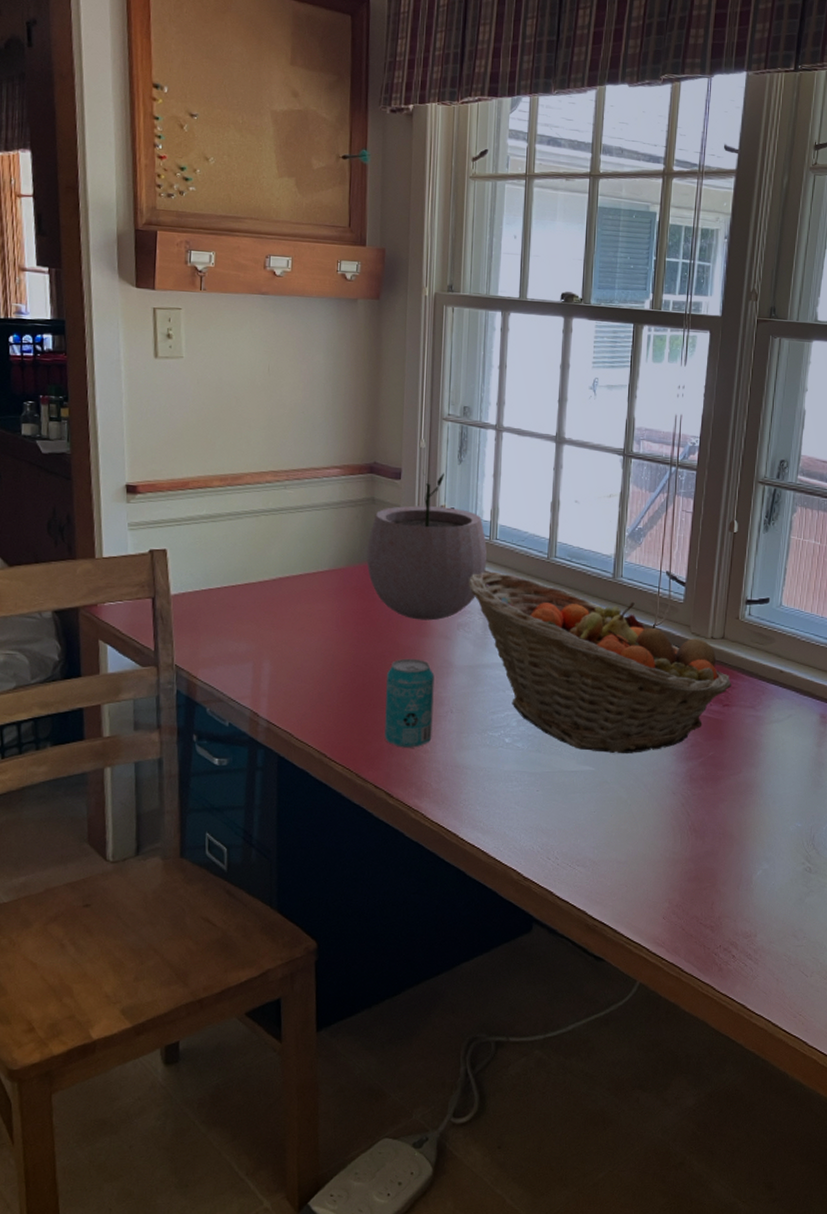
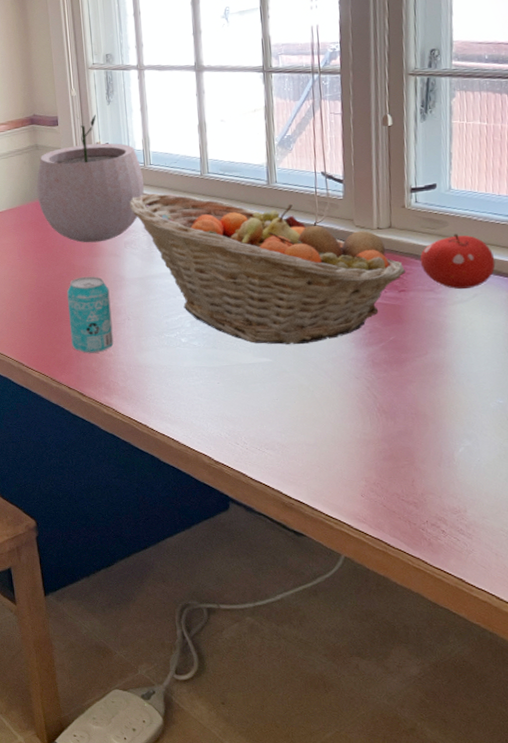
fruit: none [745,652,811,709] -> present [419,234,496,290]

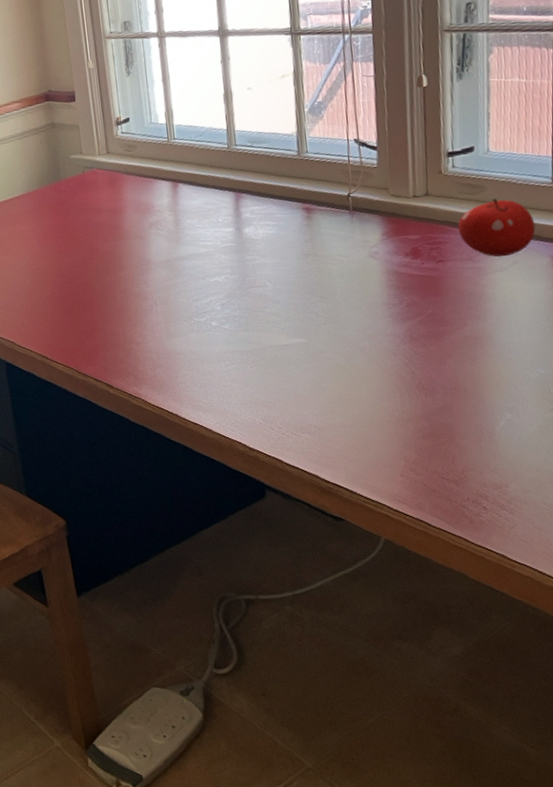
plant pot: present [36,114,144,243] -> none [54,87,169,226]
beverage can: present [66,276,114,353] -> none [90,261,141,343]
fruit basket: present [130,193,406,345] -> none [154,168,444,324]

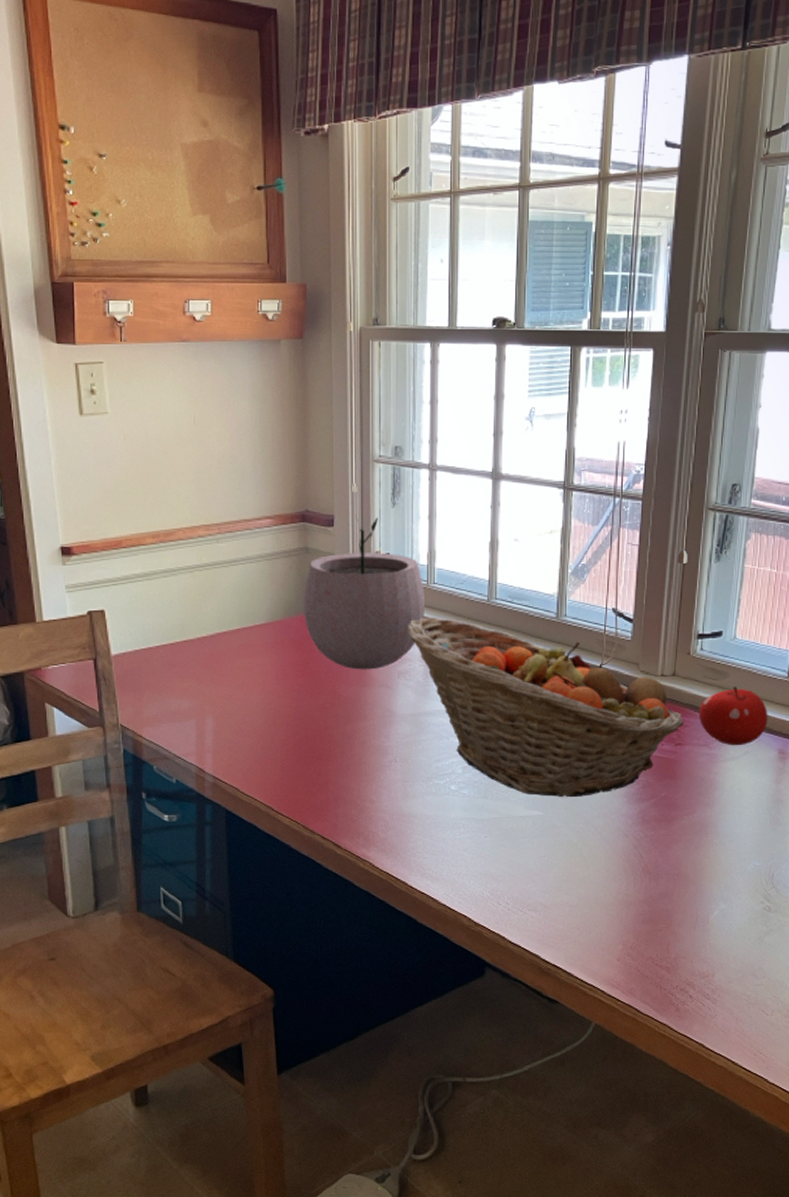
plant pot: none [54,87,169,226] -> present [303,517,426,670]
fruit basket: none [154,168,444,324] -> present [408,617,685,798]

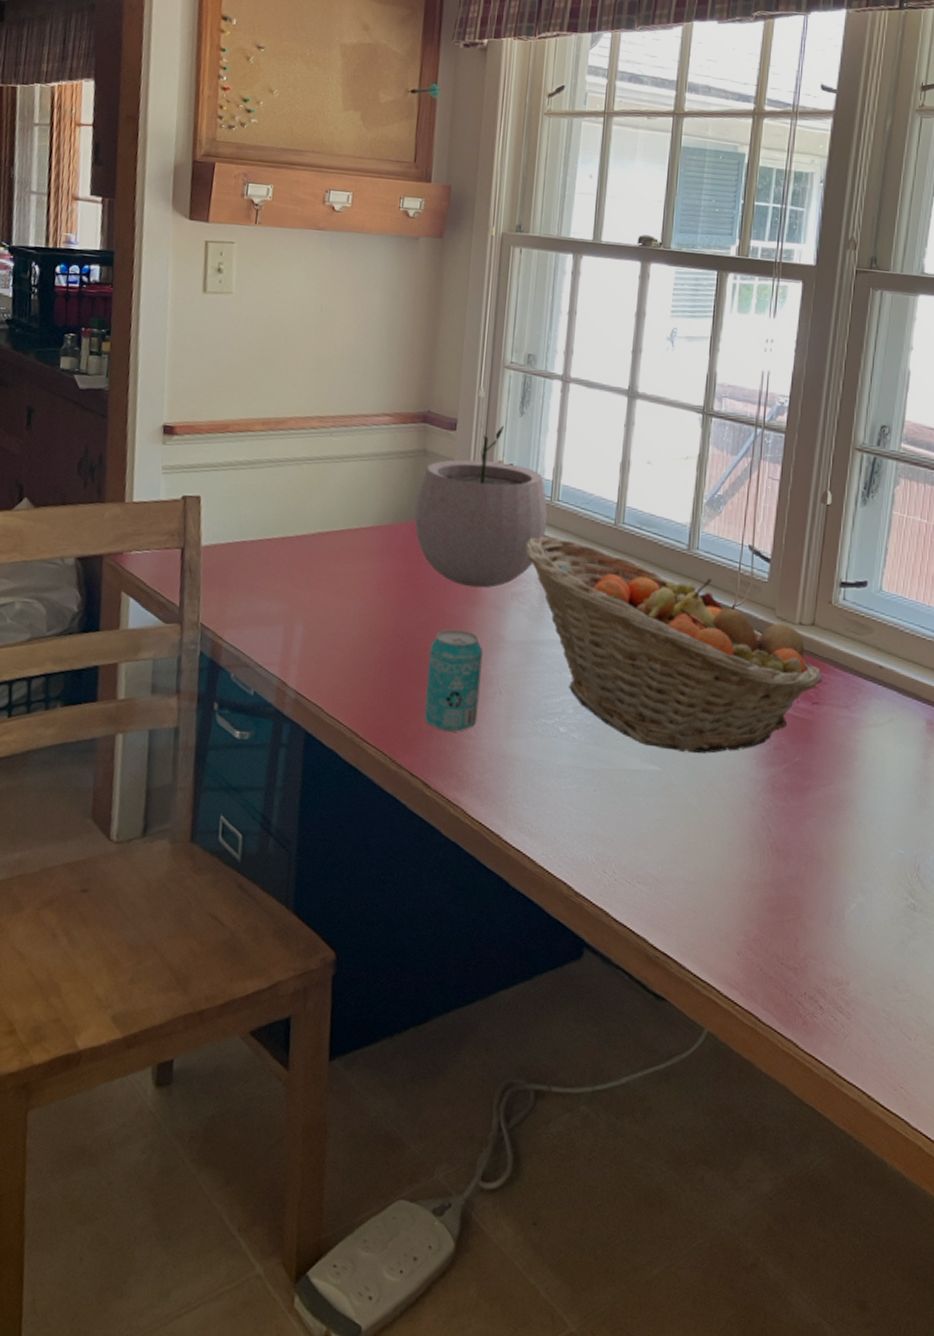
beverage can: none [328,709,377,798] -> present [424,629,483,732]
fruit: present [698,687,768,746] -> none [839,644,916,712]

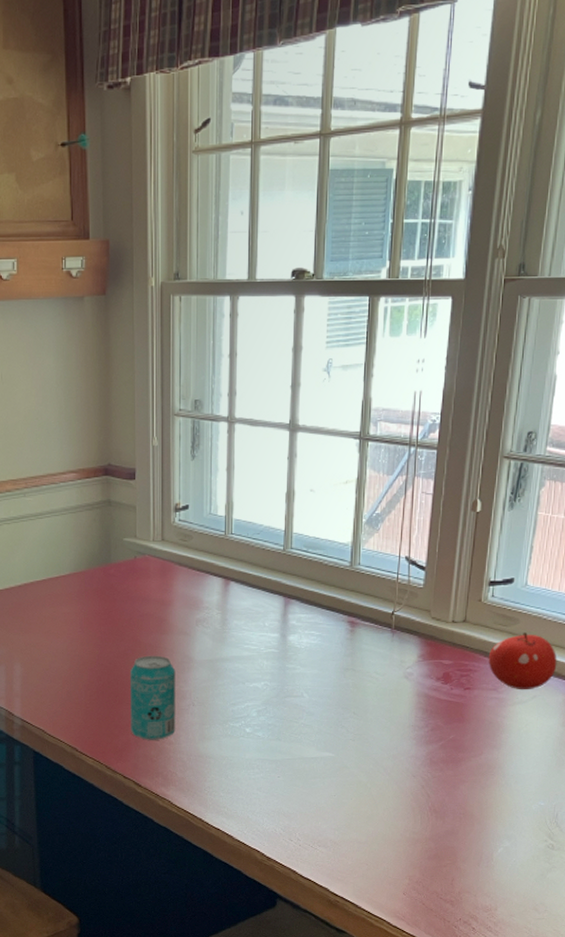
plant pot: present [414,424,548,588] -> none [106,470,223,618]
fruit basket: present [525,536,823,754] -> none [206,566,474,740]
fruit: none [839,644,916,712] -> present [488,632,557,690]

